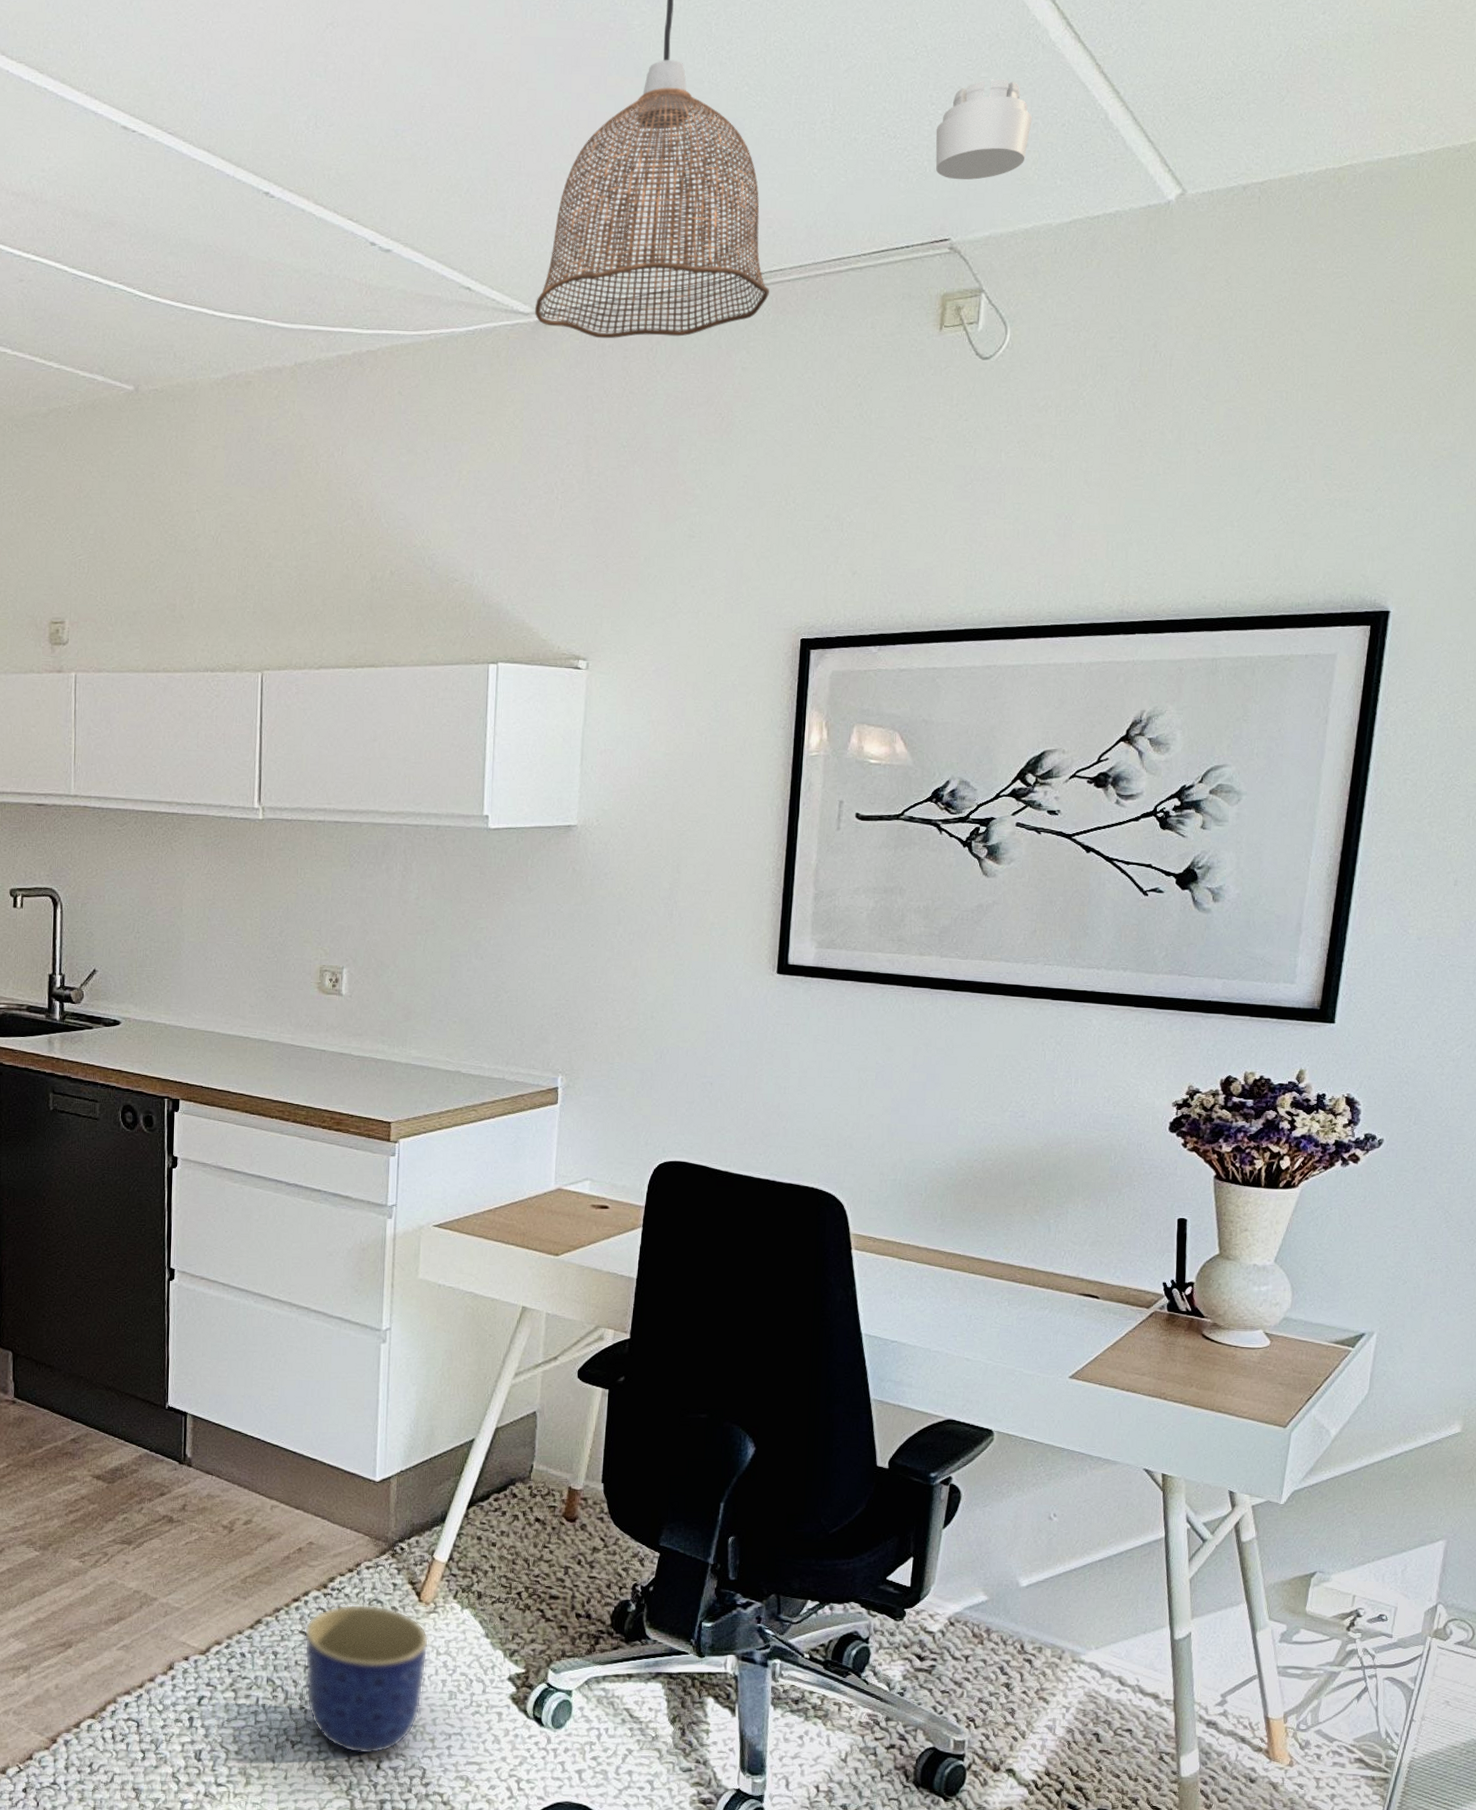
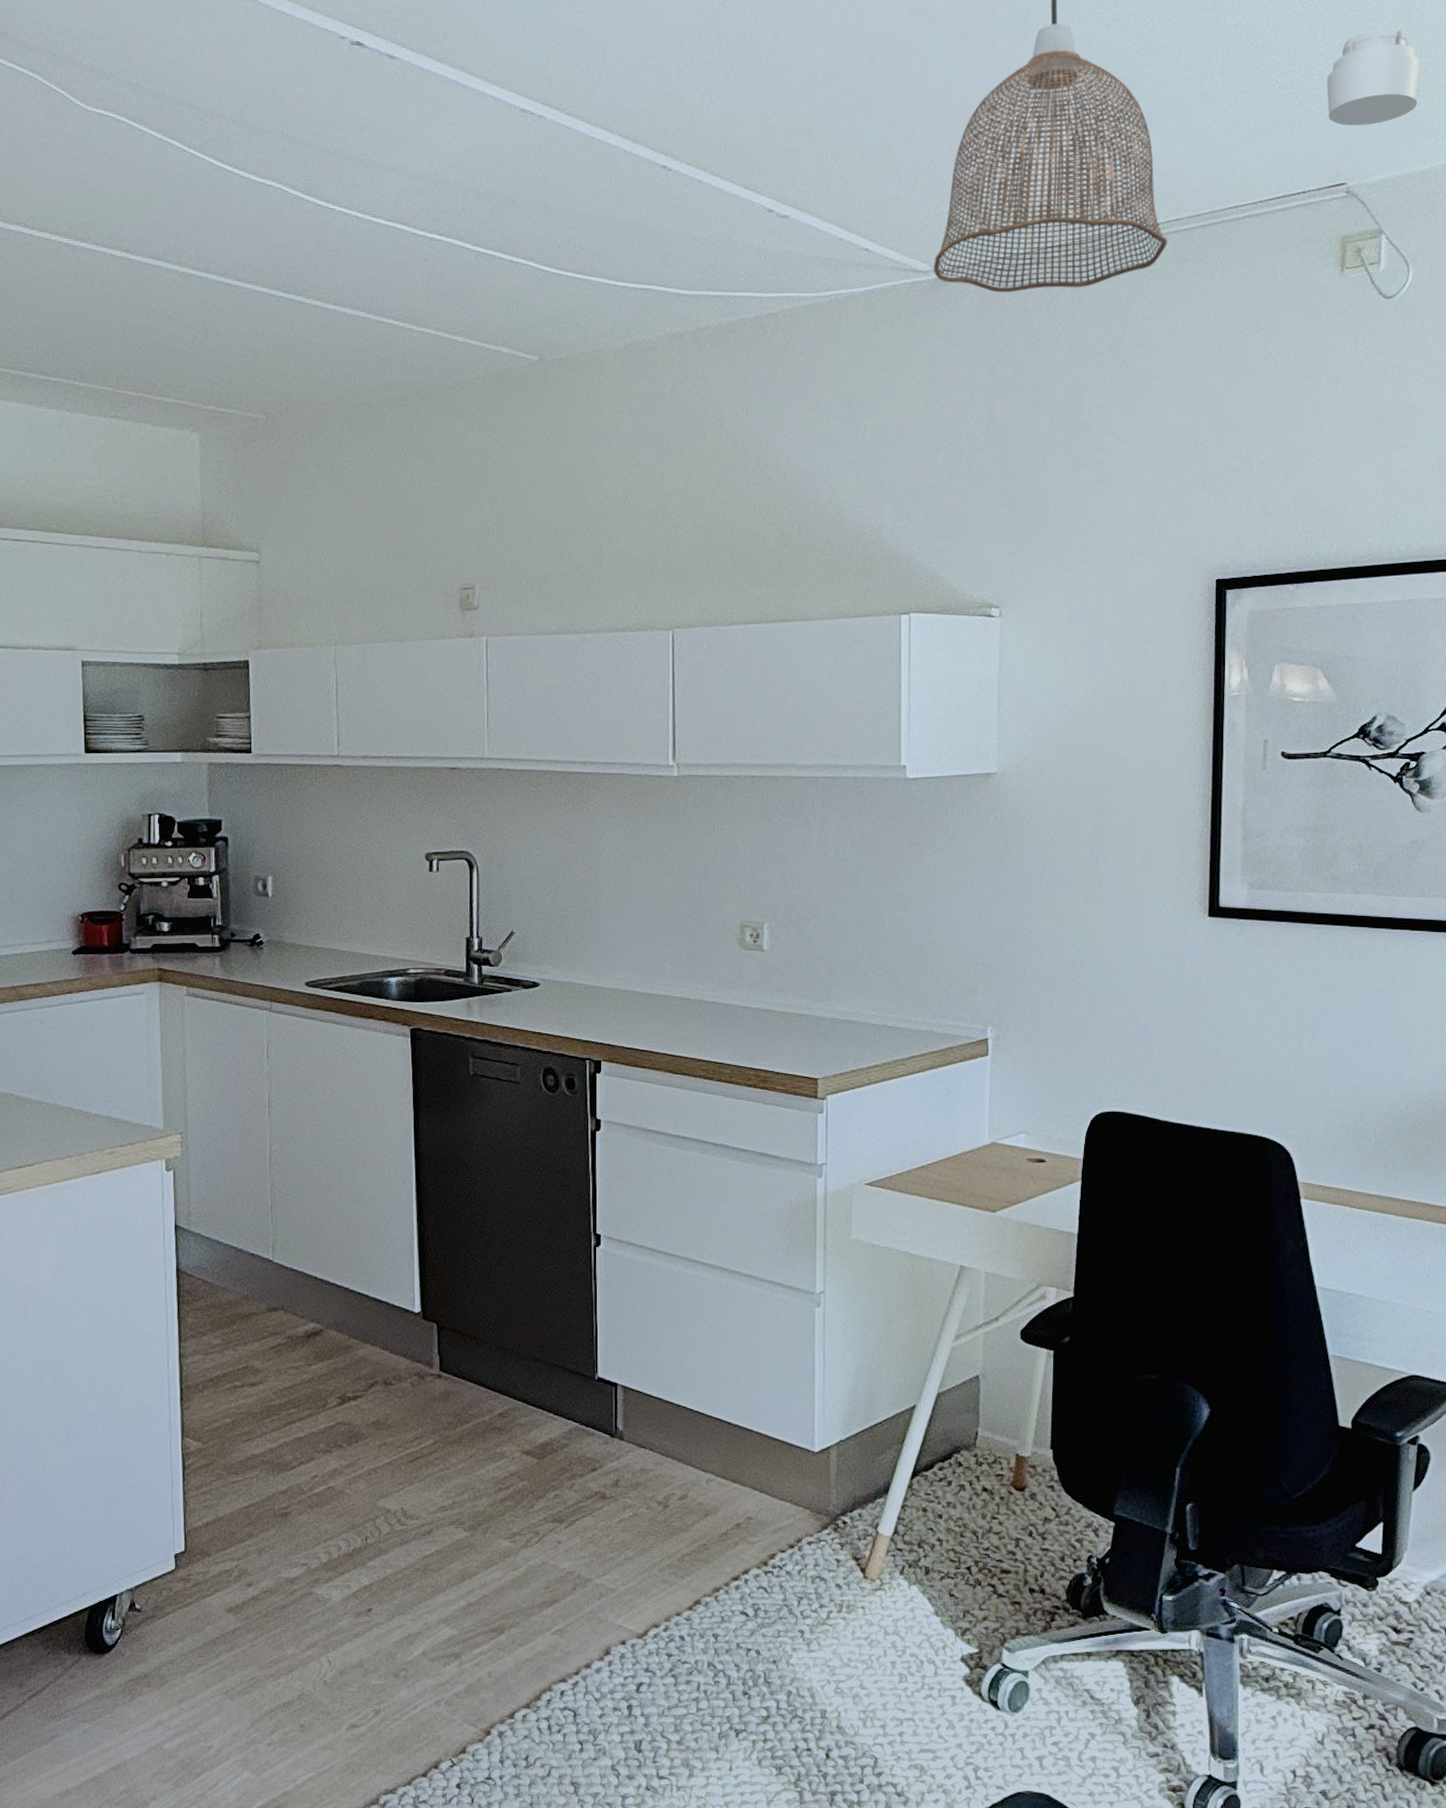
planter: present [304,1604,429,1755] -> none [745,1582,876,1743]

